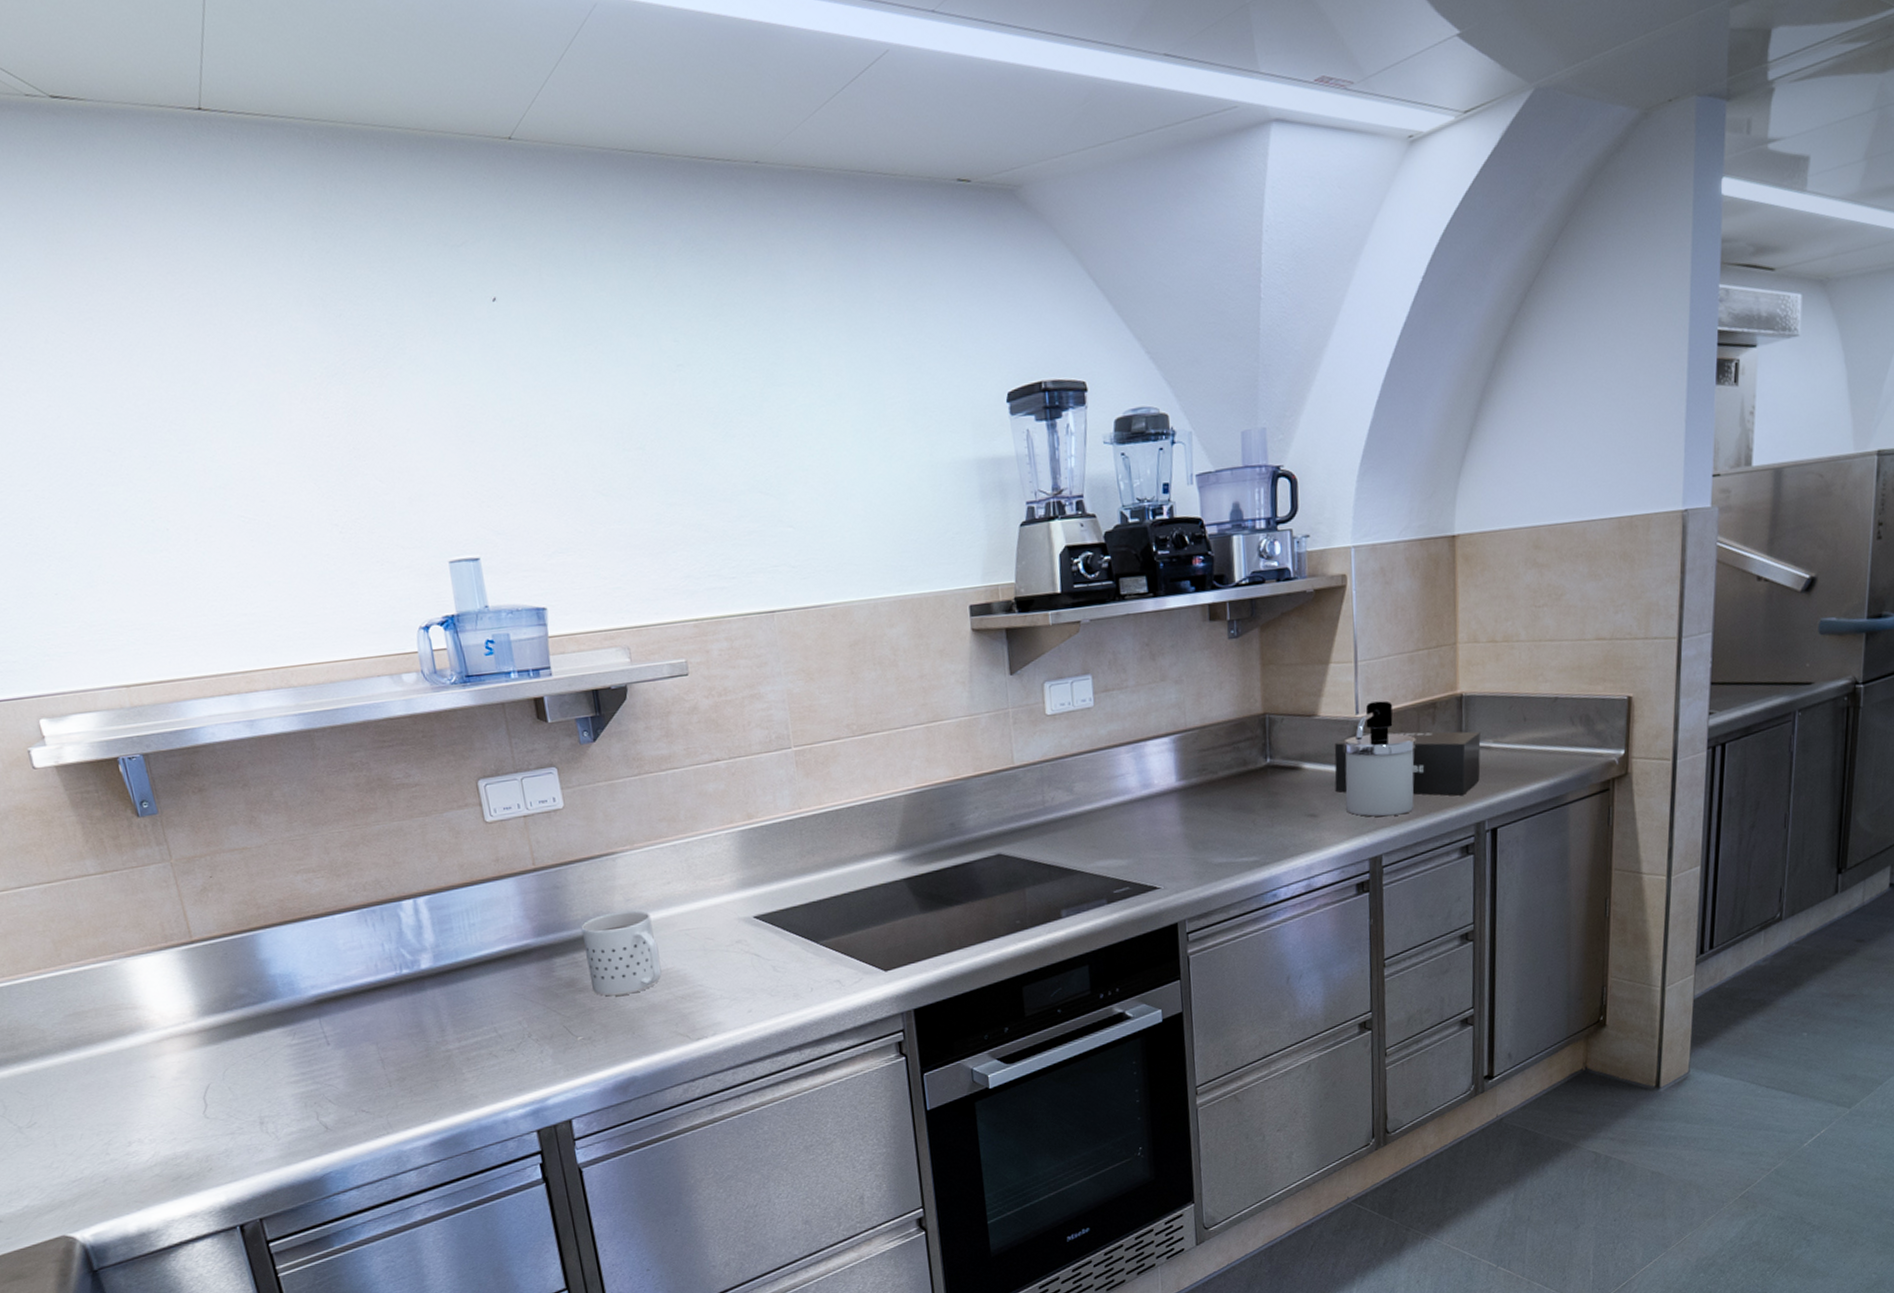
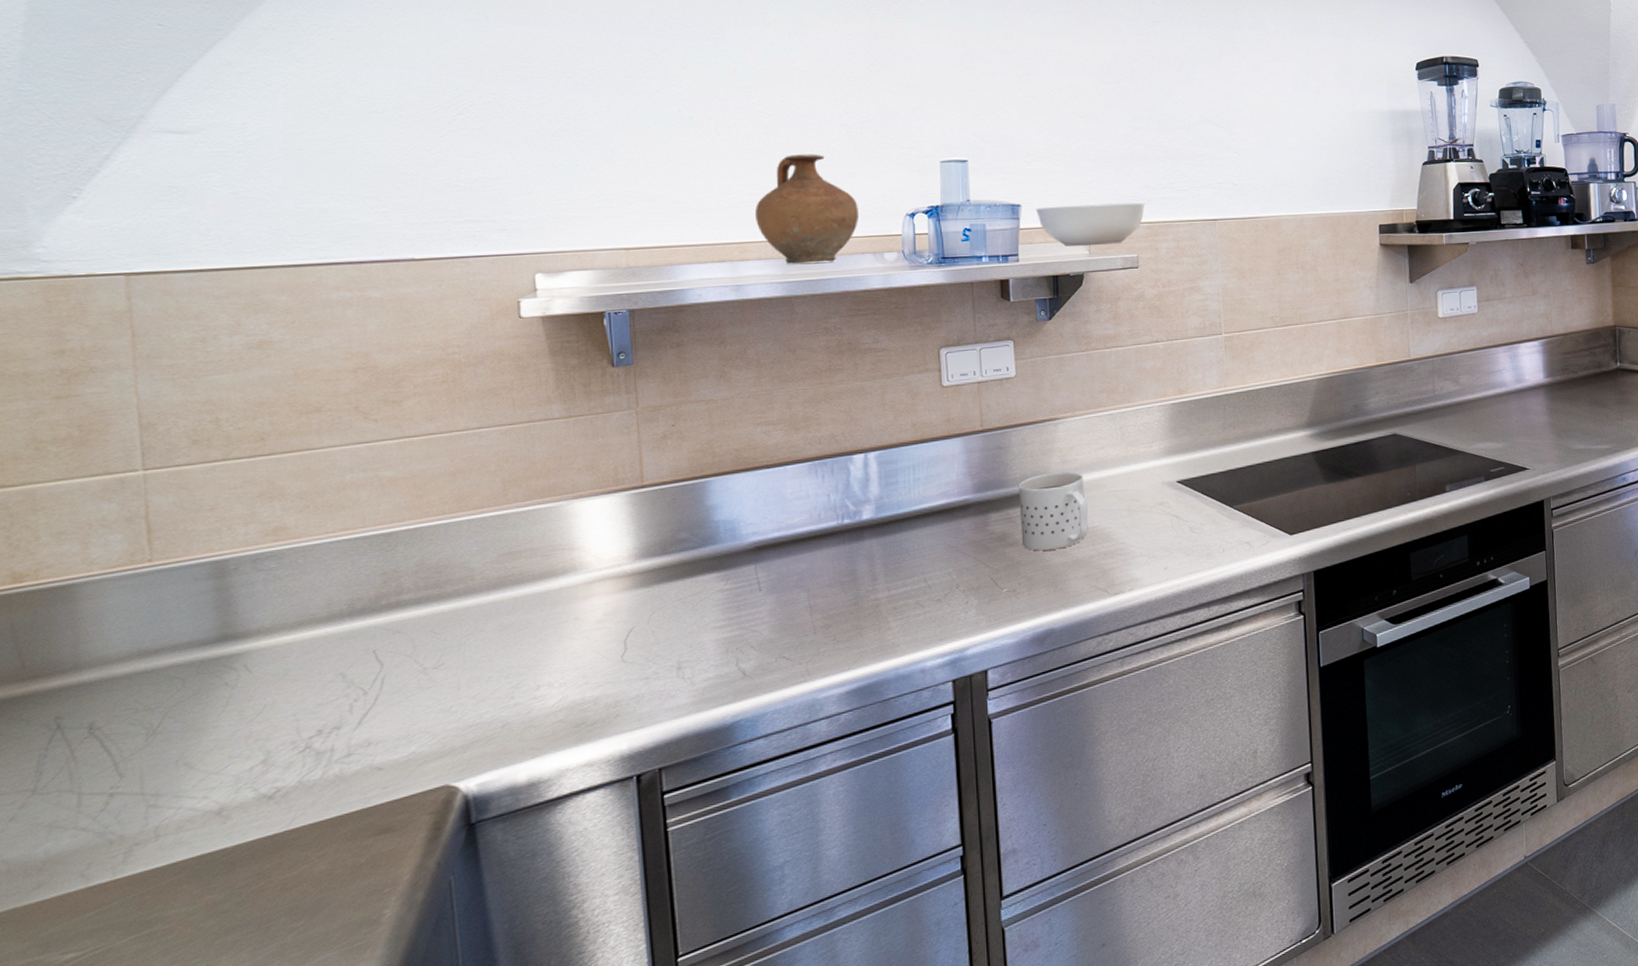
ceramic jug: none [254,562,368,694] -> present [754,154,858,265]
bowl: none [563,595,690,655] -> present [1035,202,1146,247]

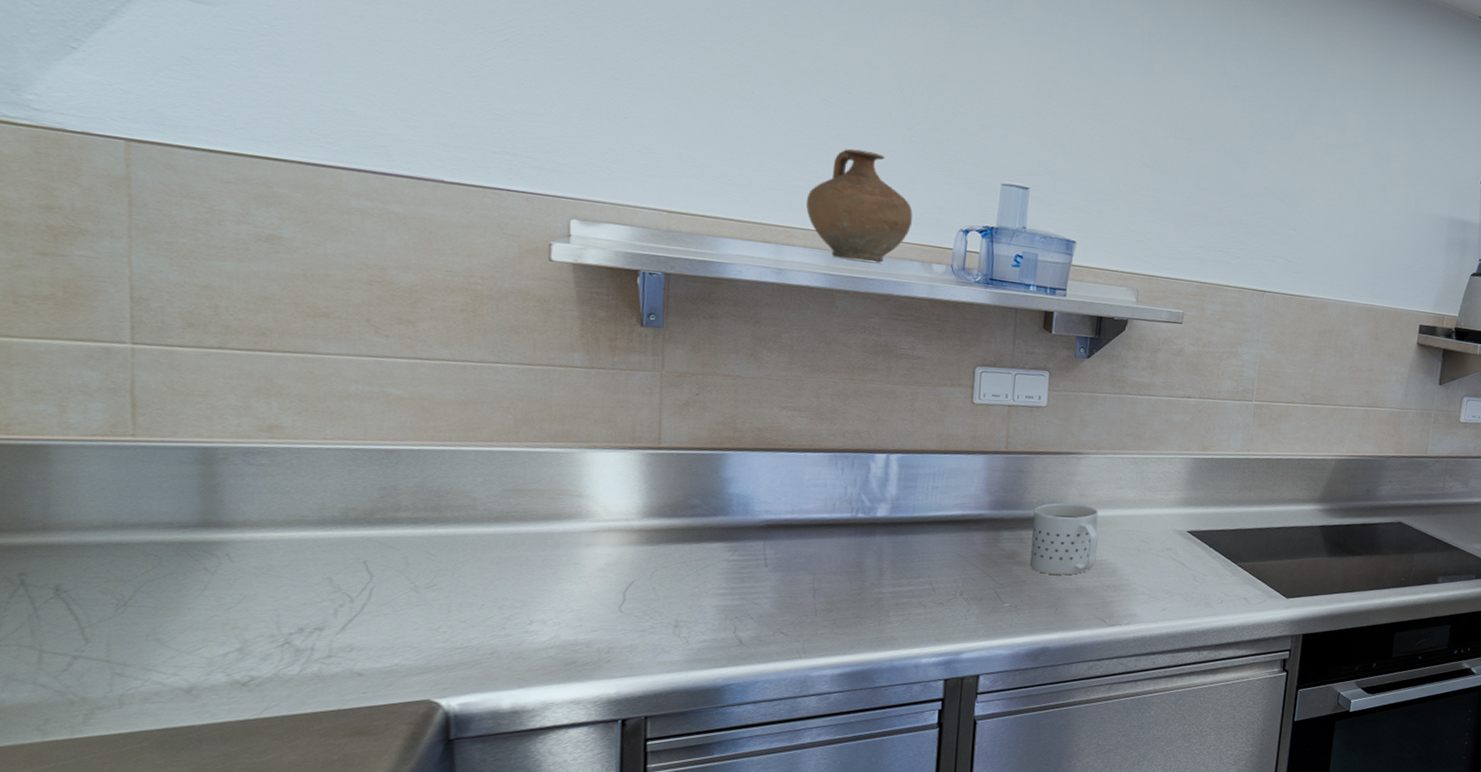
bowl: present [1035,202,1146,247] -> none [1089,248,1199,297]

